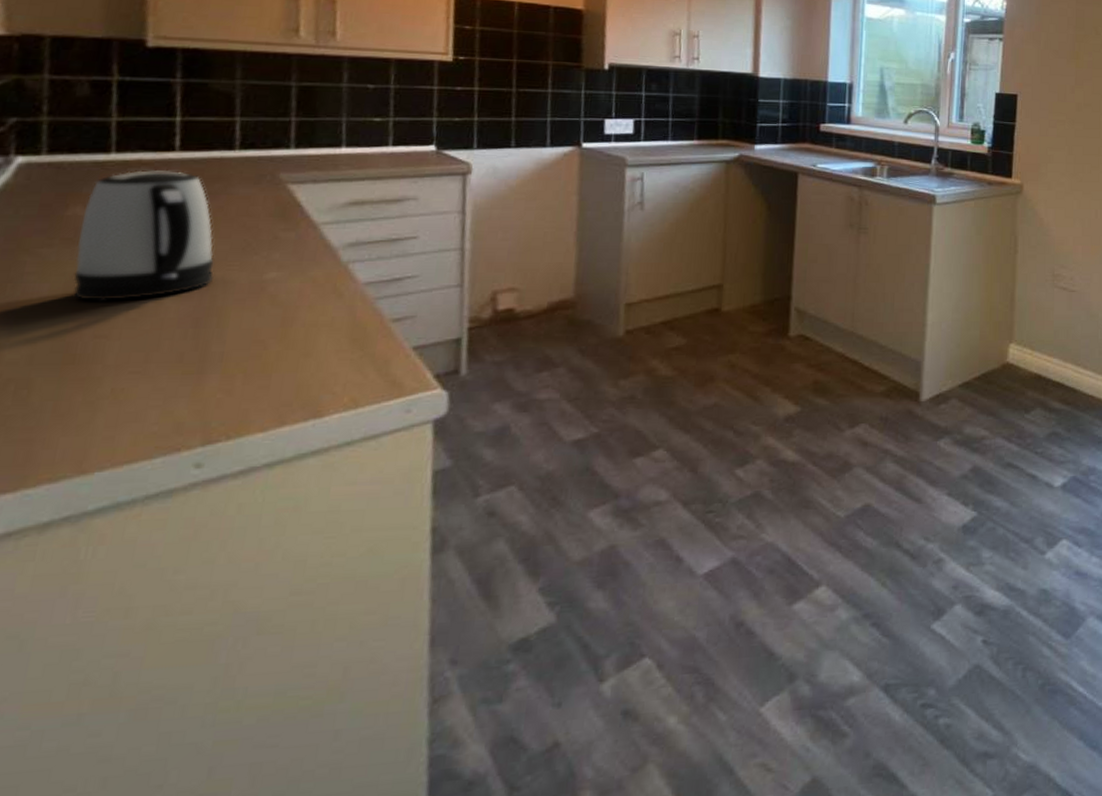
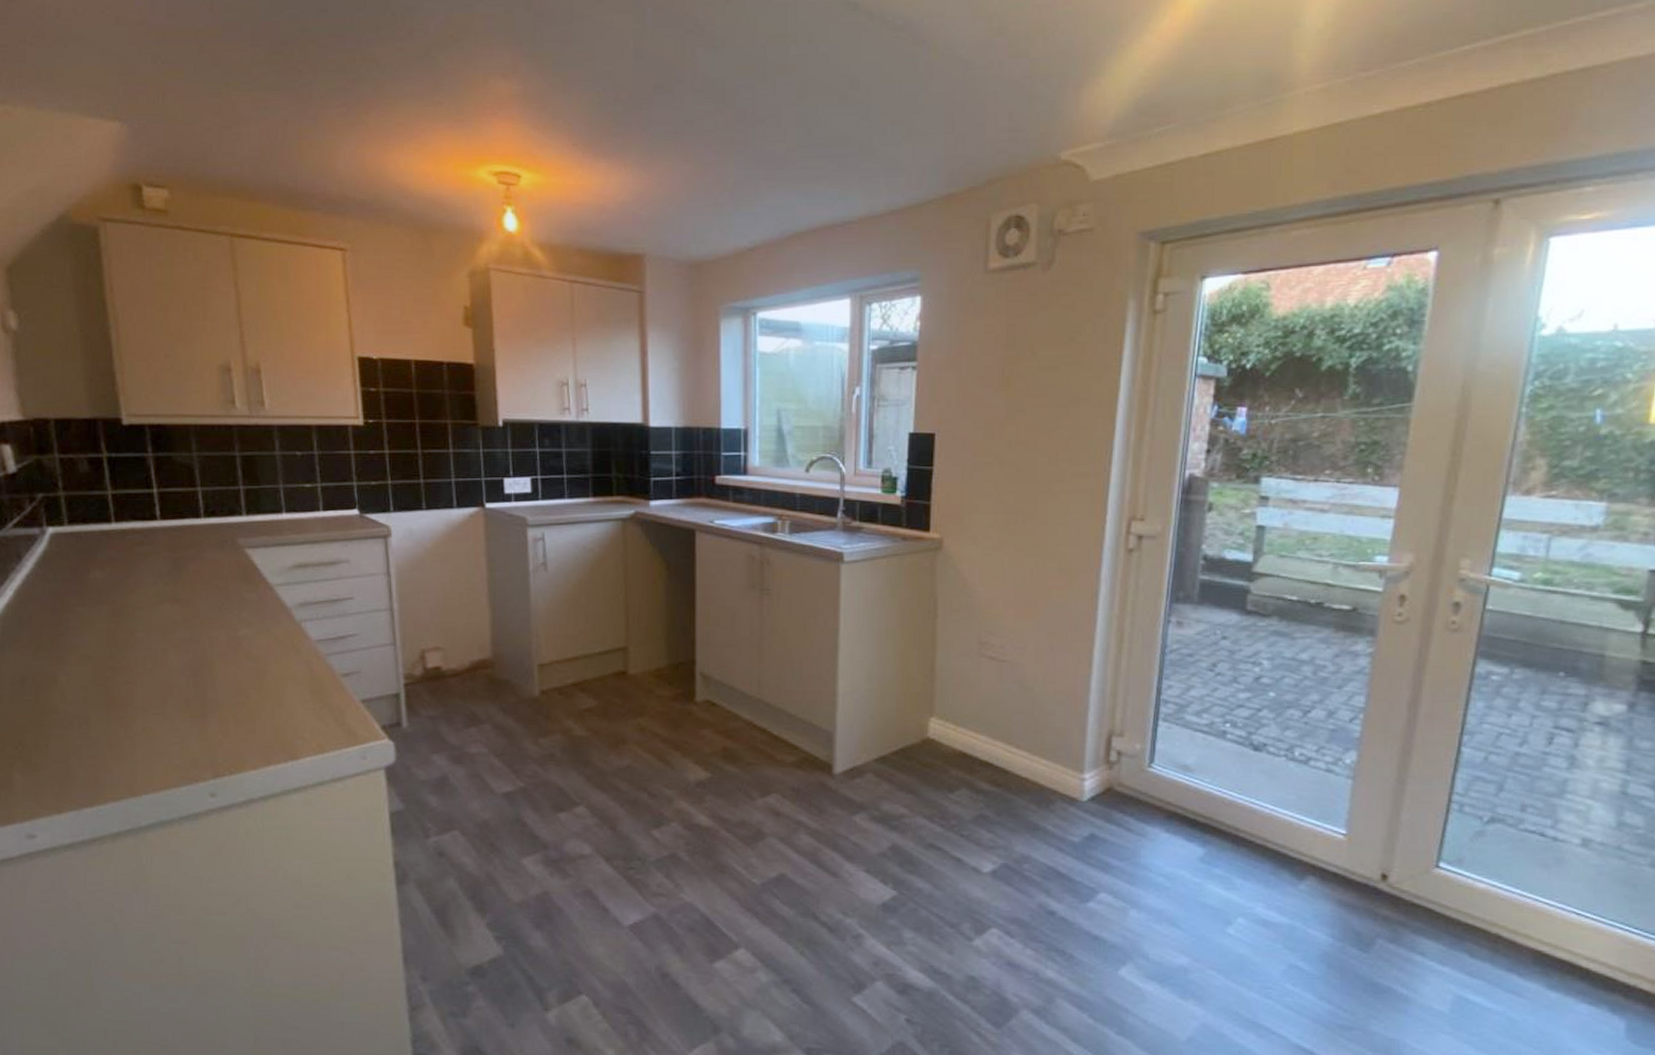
kettle: present [73,170,214,302] -> none [101,538,201,653]

